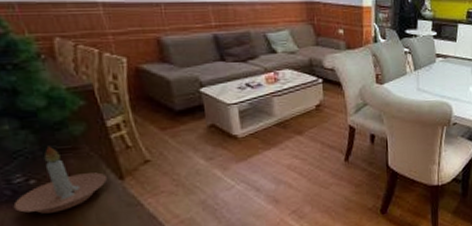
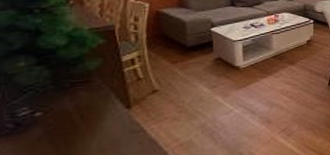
candle holder: present [13,146,107,214] -> none [13,80,114,145]

